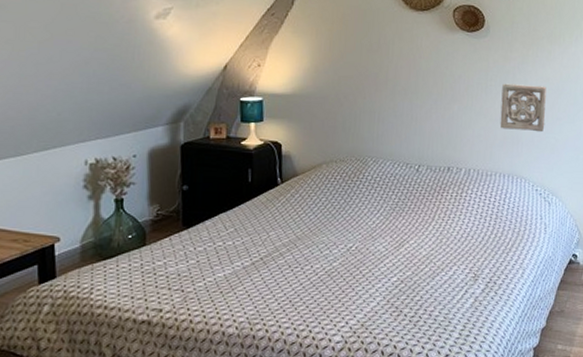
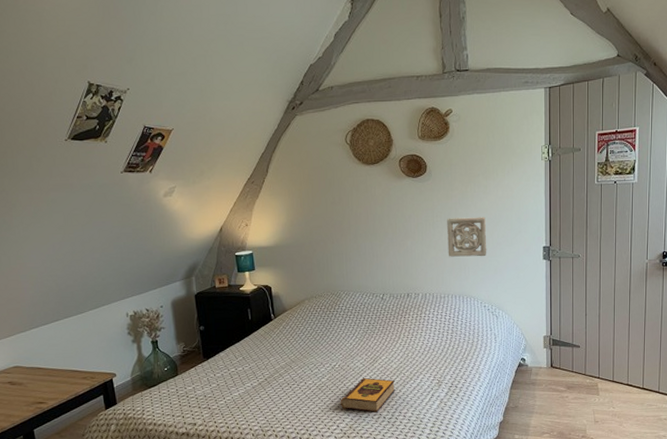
hardback book: none [352,264,422,308] -> present [340,377,395,412]

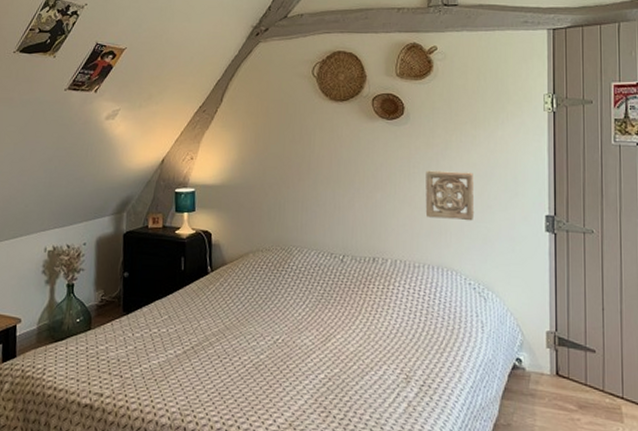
hardback book: present [340,377,395,412] -> none [280,359,351,408]

